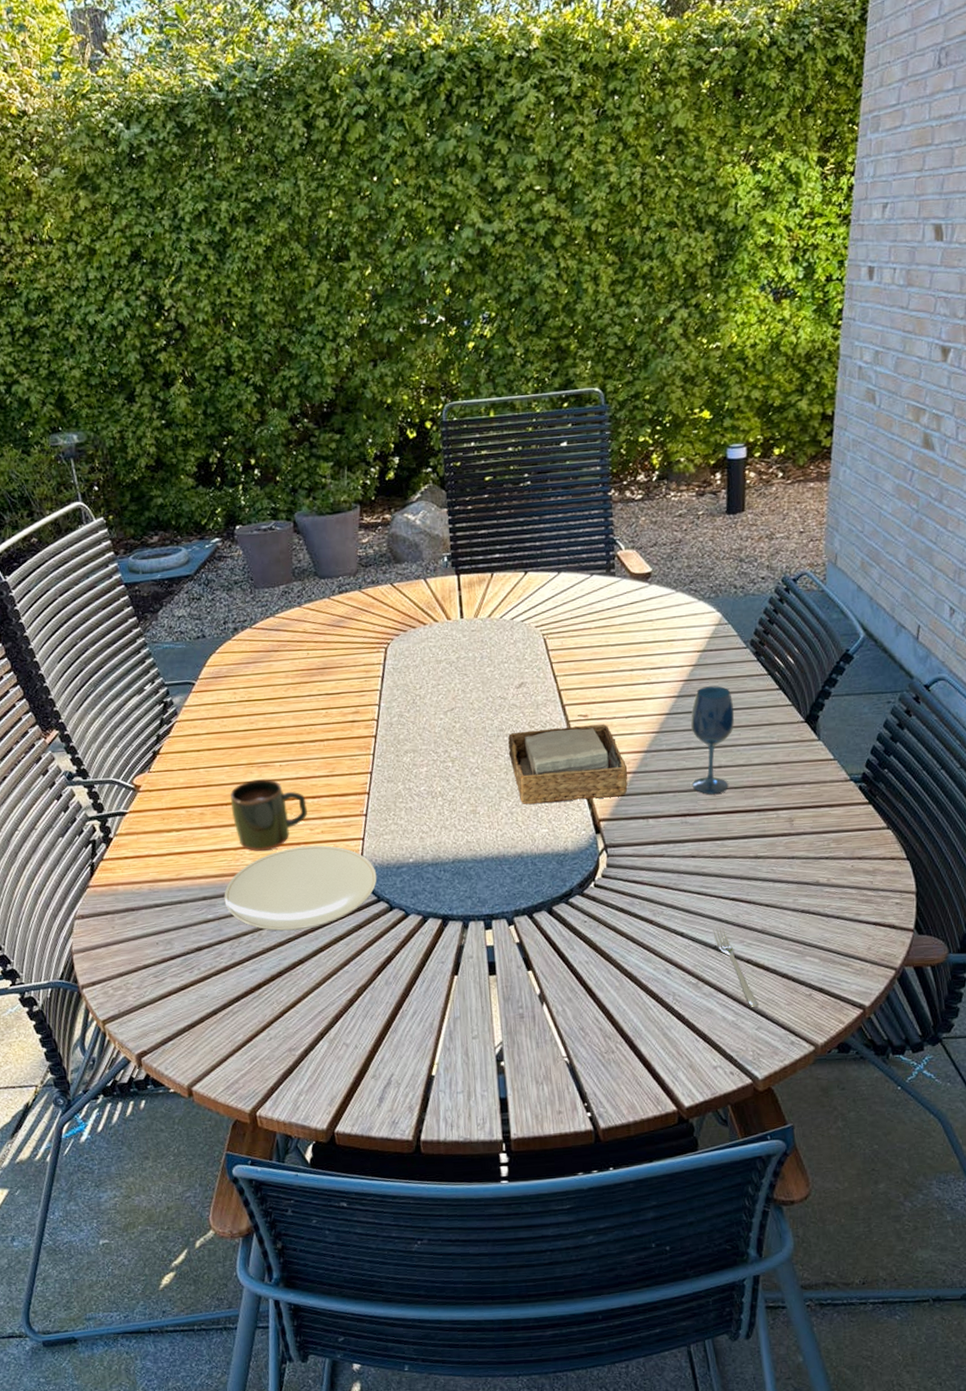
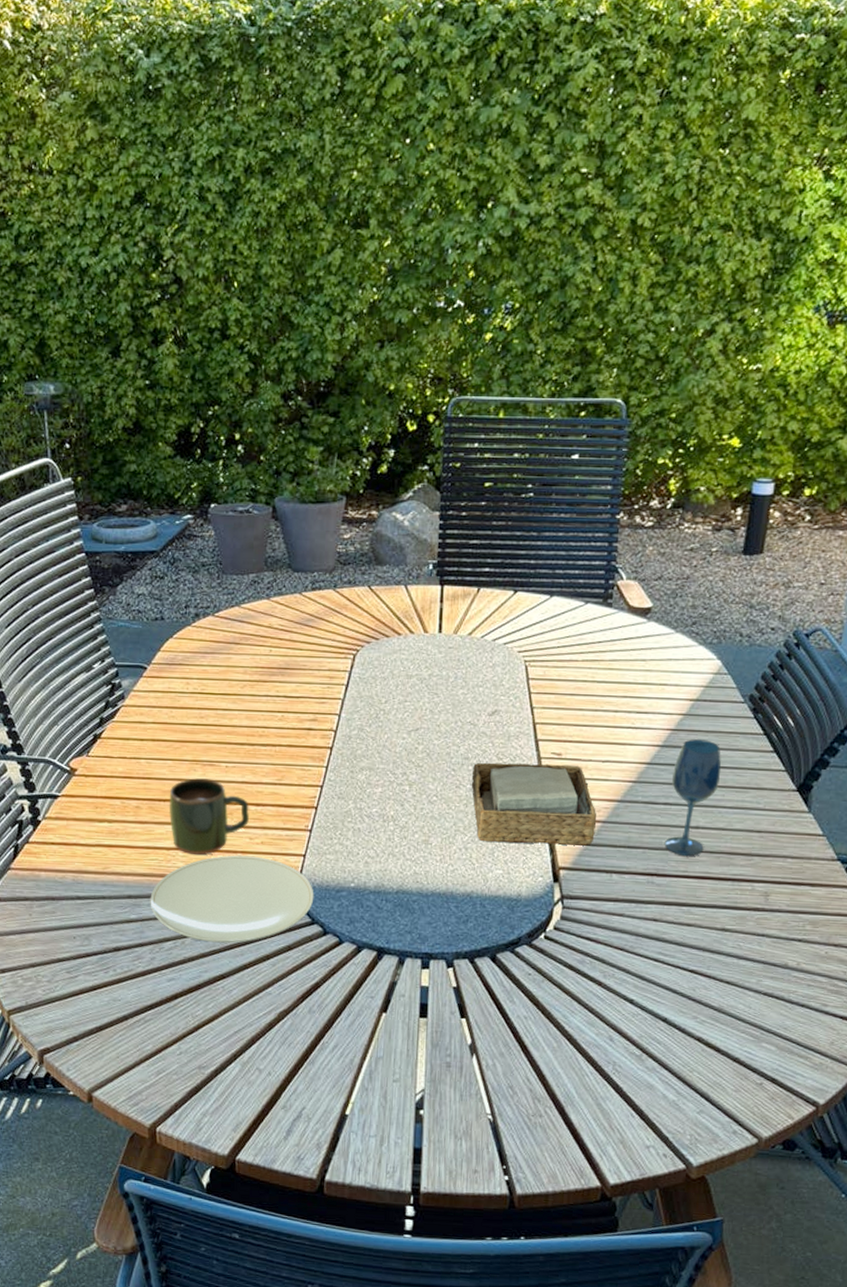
fork: present [713,927,759,1008] -> none [665,999,704,1090]

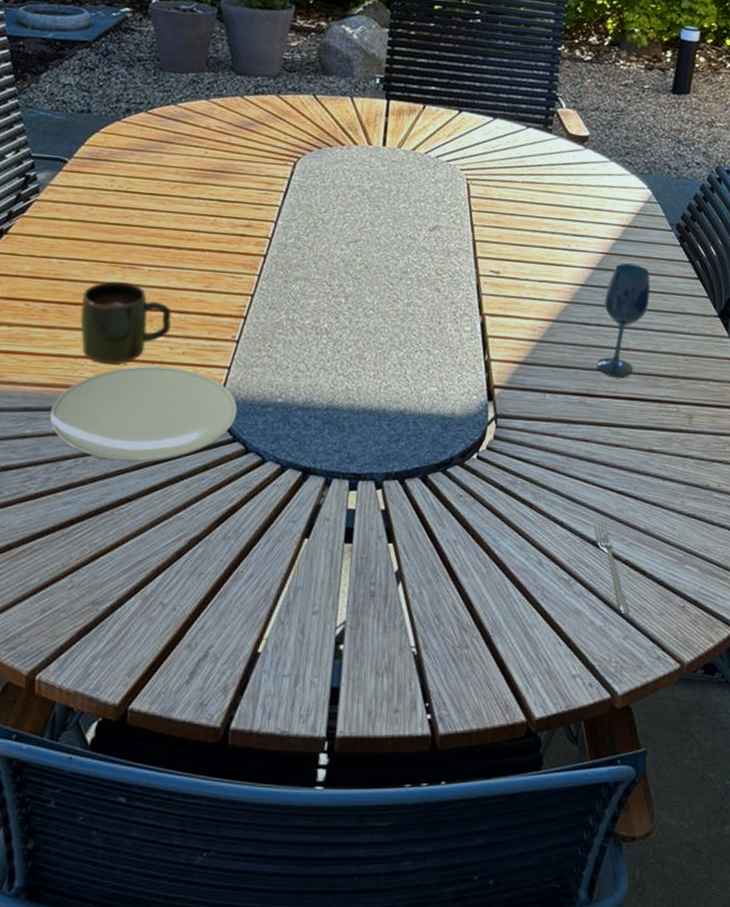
napkin holder: present [471,762,596,846] -> none [408,277,532,365]
fork: none [665,999,704,1090] -> present [594,521,630,615]

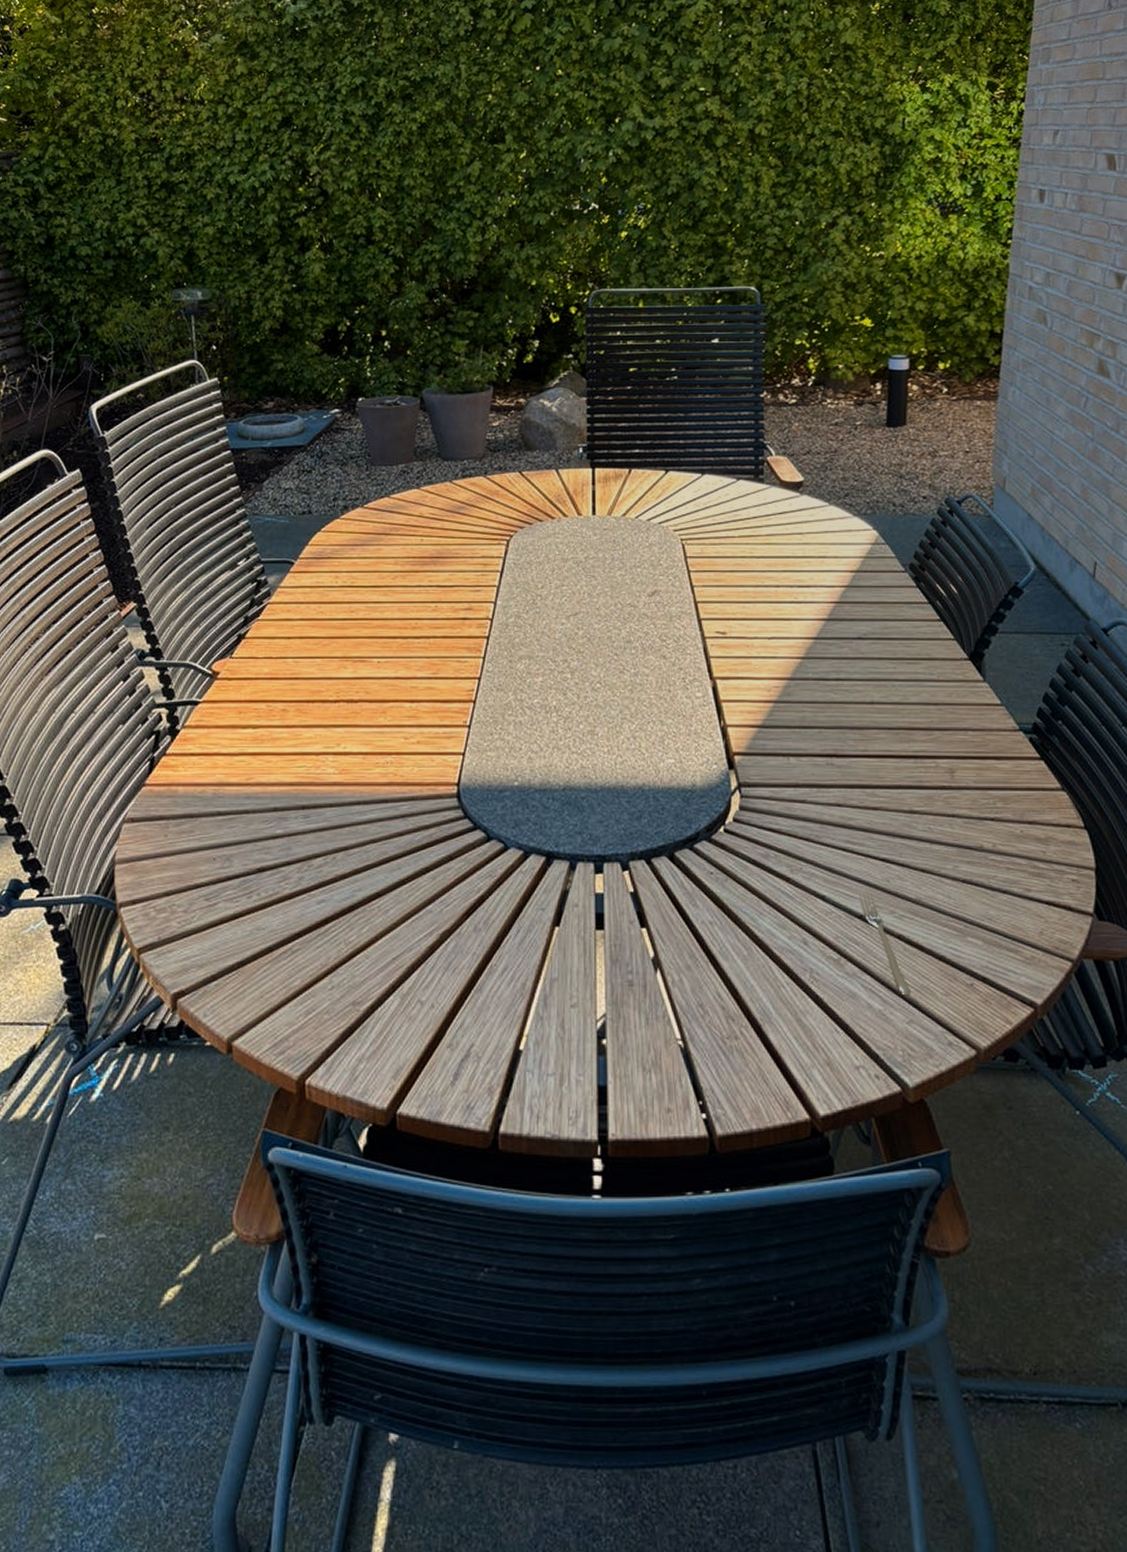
plate: present [49,365,238,462] -> none [297,757,476,856]
mug: present [79,281,172,364] -> none [317,676,403,758]
wineglass: present [596,263,651,377] -> none [840,611,890,734]

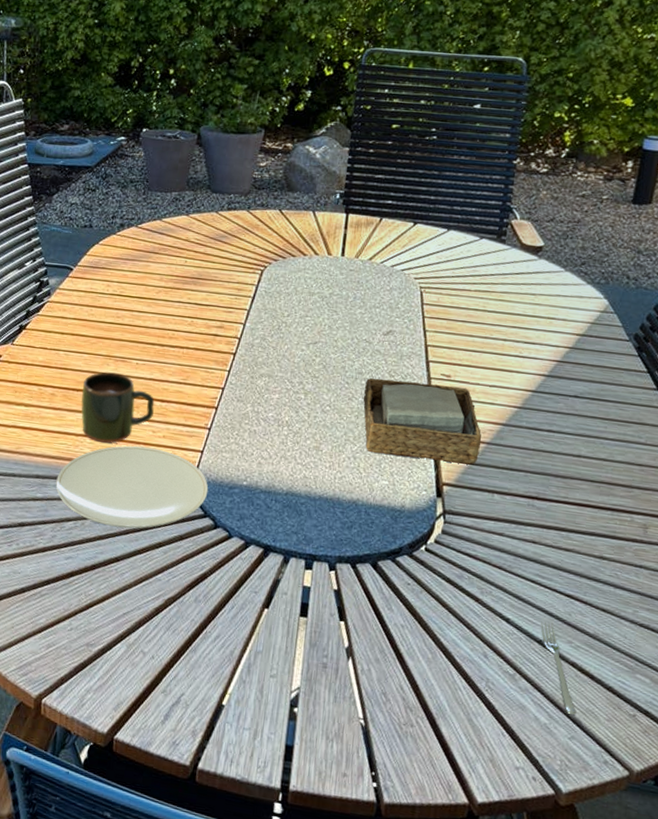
plate: none [297,757,476,856] -> present [56,445,209,529]
mug: none [317,676,403,758] -> present [80,372,155,443]
napkin holder: none [635,643,767,730] -> present [363,378,481,465]

